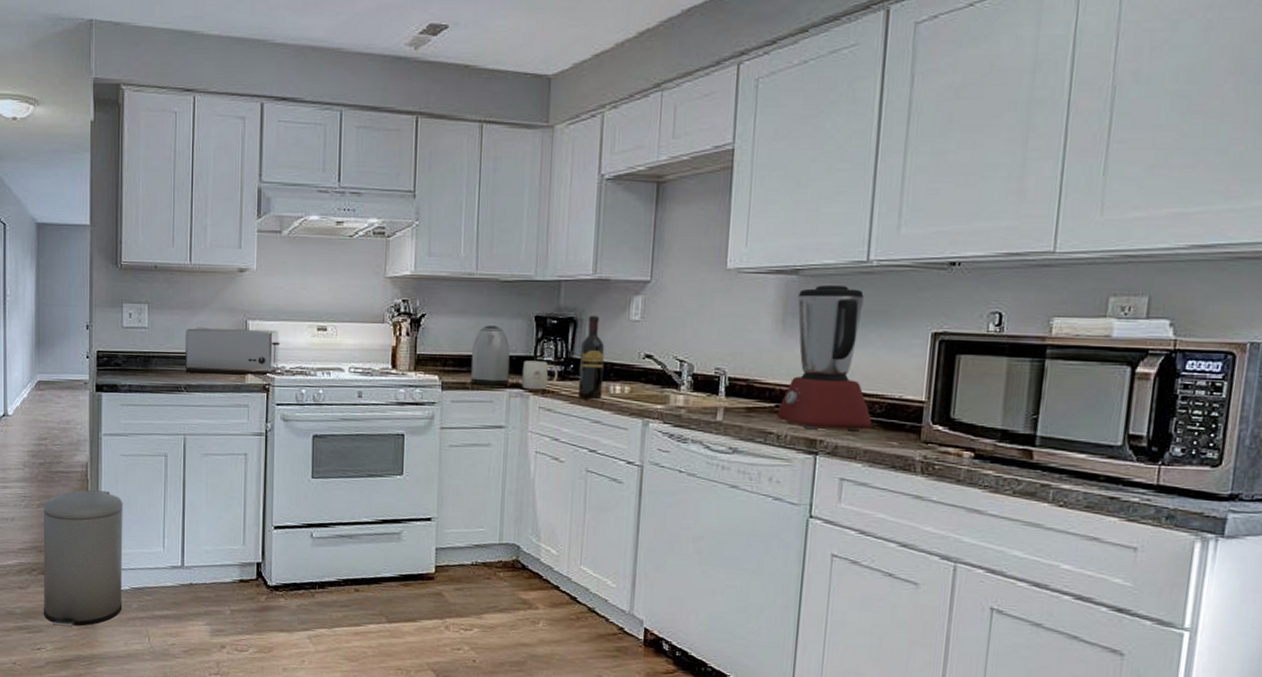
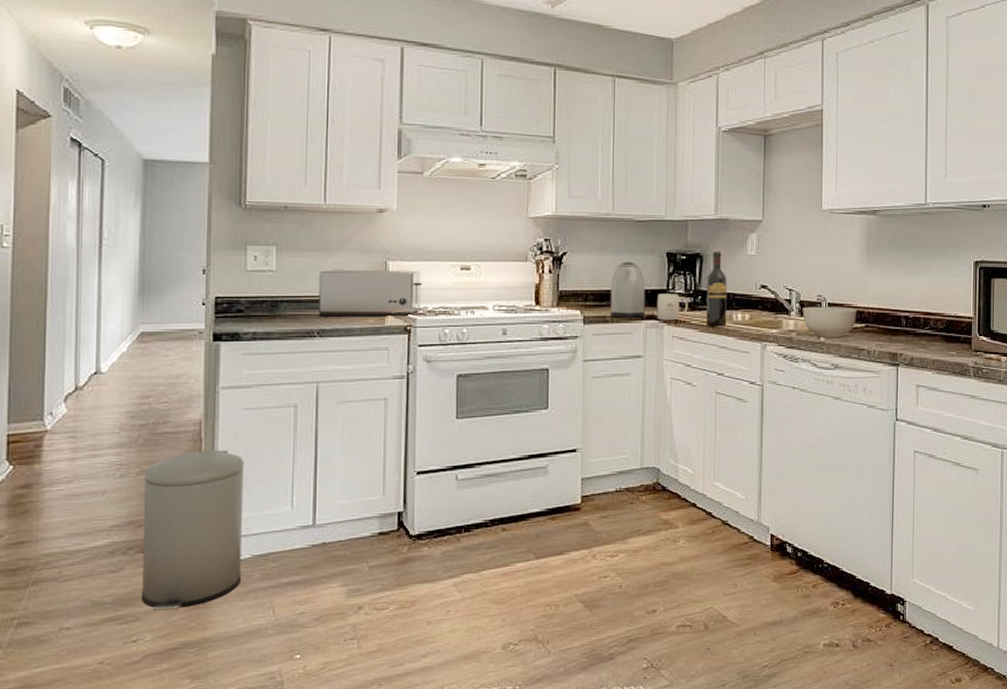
bowl: none [695,380,766,419] -> present [802,306,857,339]
blender: present [776,285,872,432] -> none [866,224,936,345]

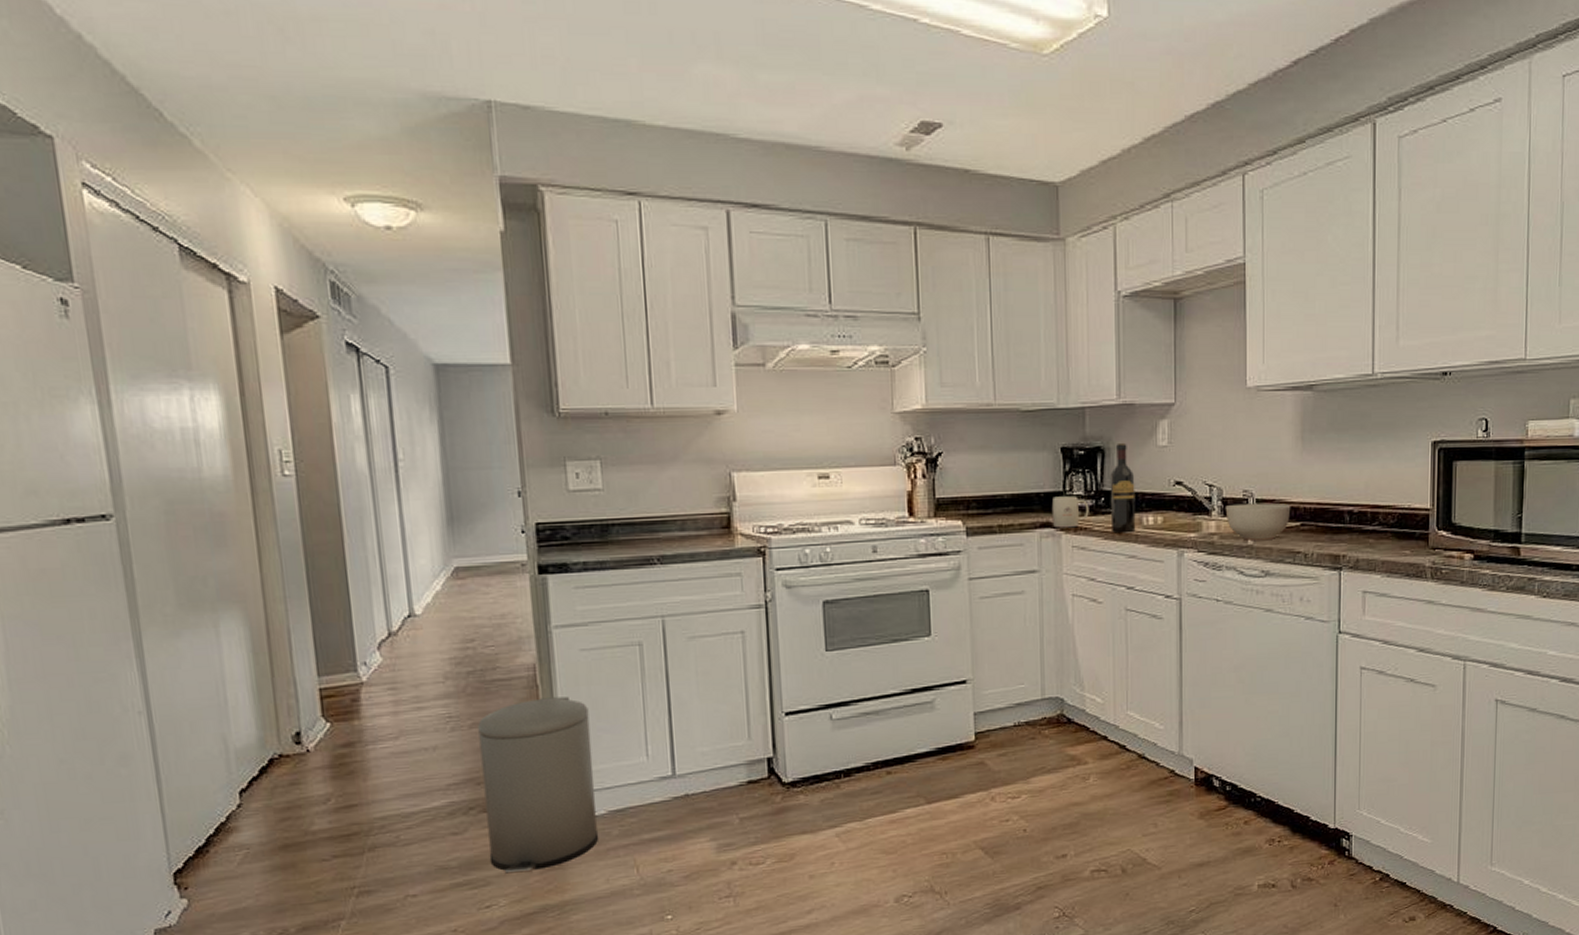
toaster: present [319,269,423,317] -> none [653,481,775,541]
kettle: present [609,262,646,318] -> none [996,461,1040,528]

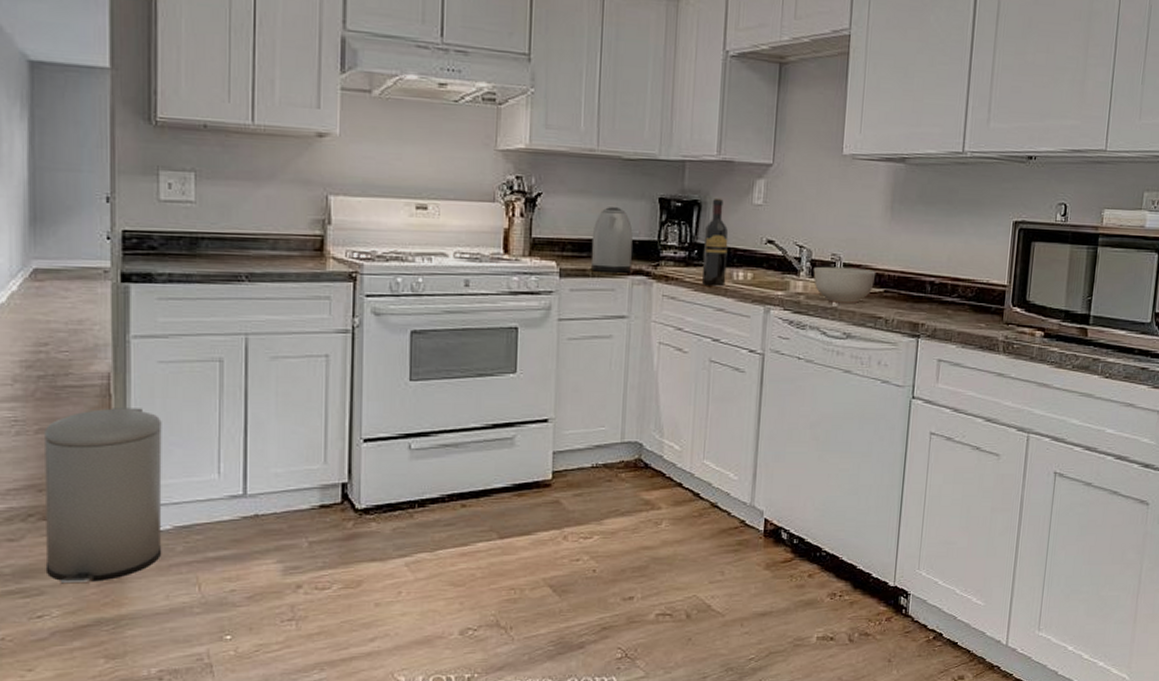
kettle: none [996,461,1040,528] -> present [590,207,633,273]
mug: present [1051,496,1089,528] -> none [644,245,682,277]

